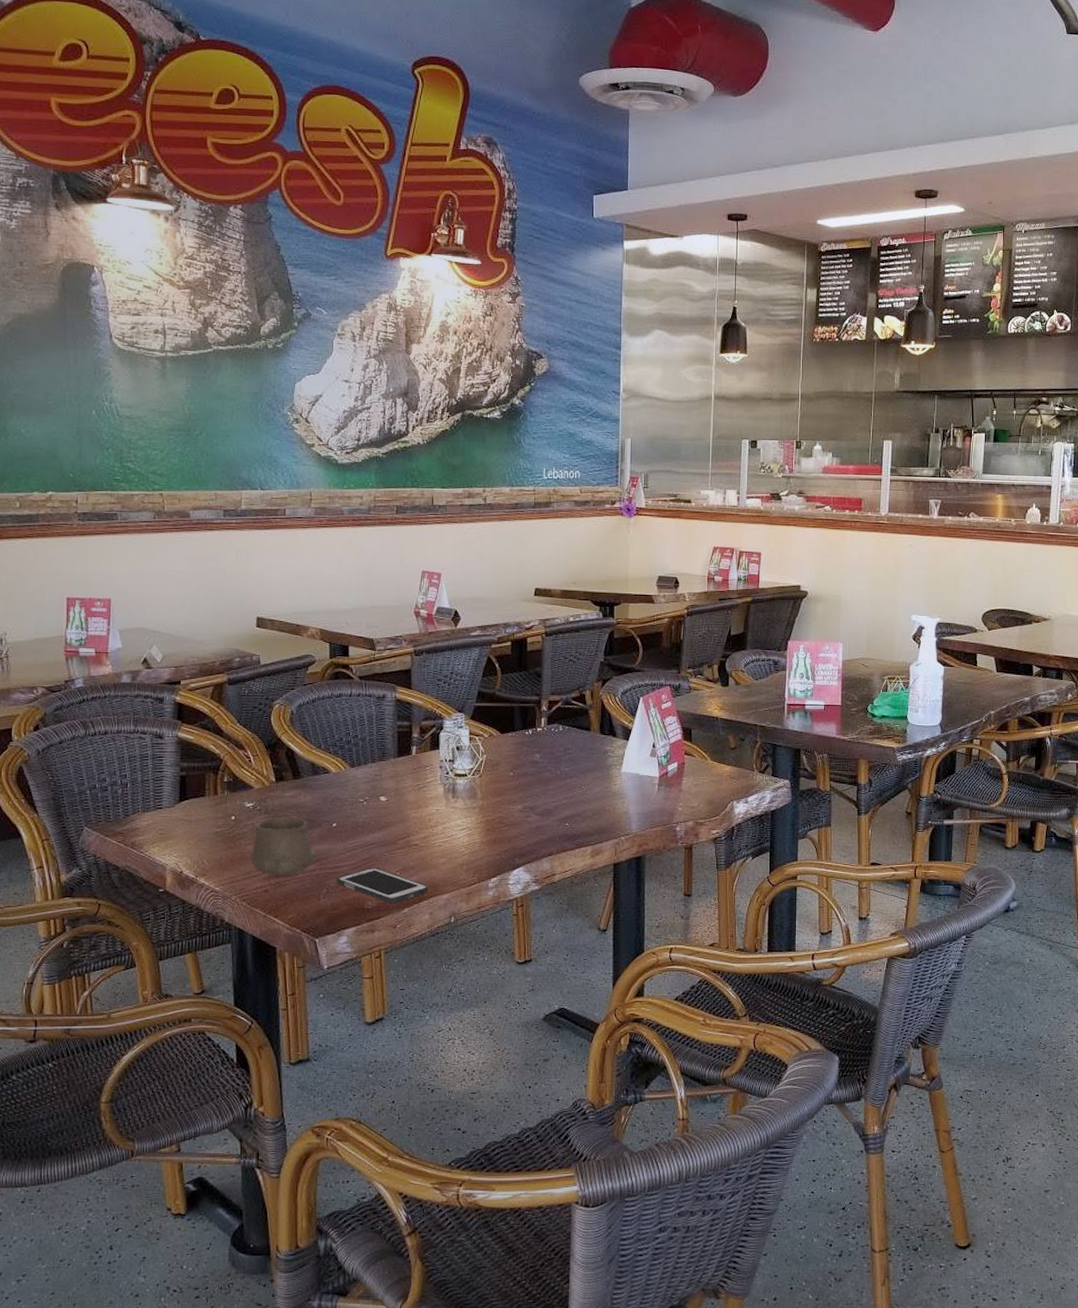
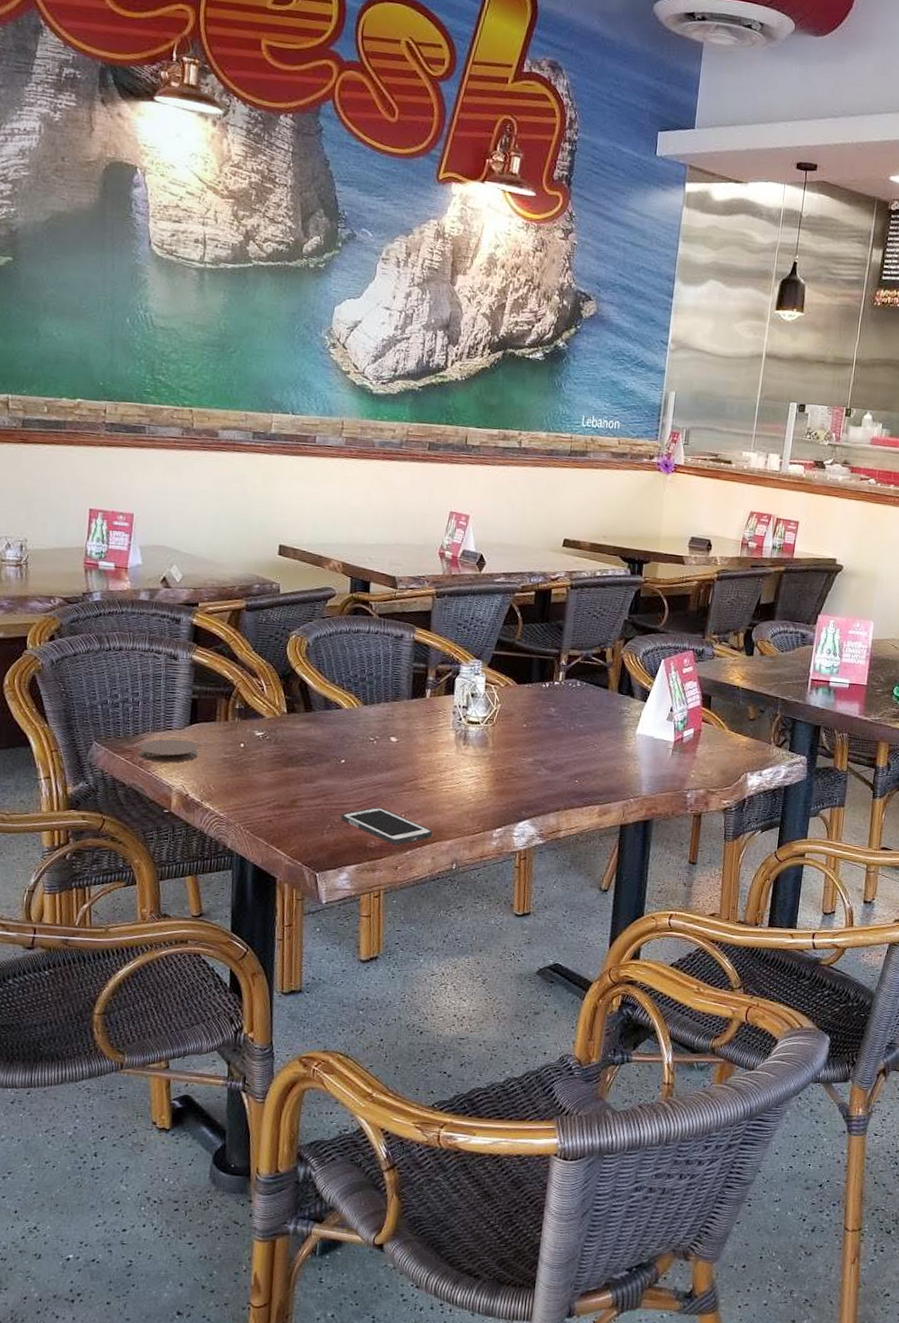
coaster: none [130,818,190,841] -> present [139,739,199,763]
cup: present [251,816,316,875] -> none [257,748,322,808]

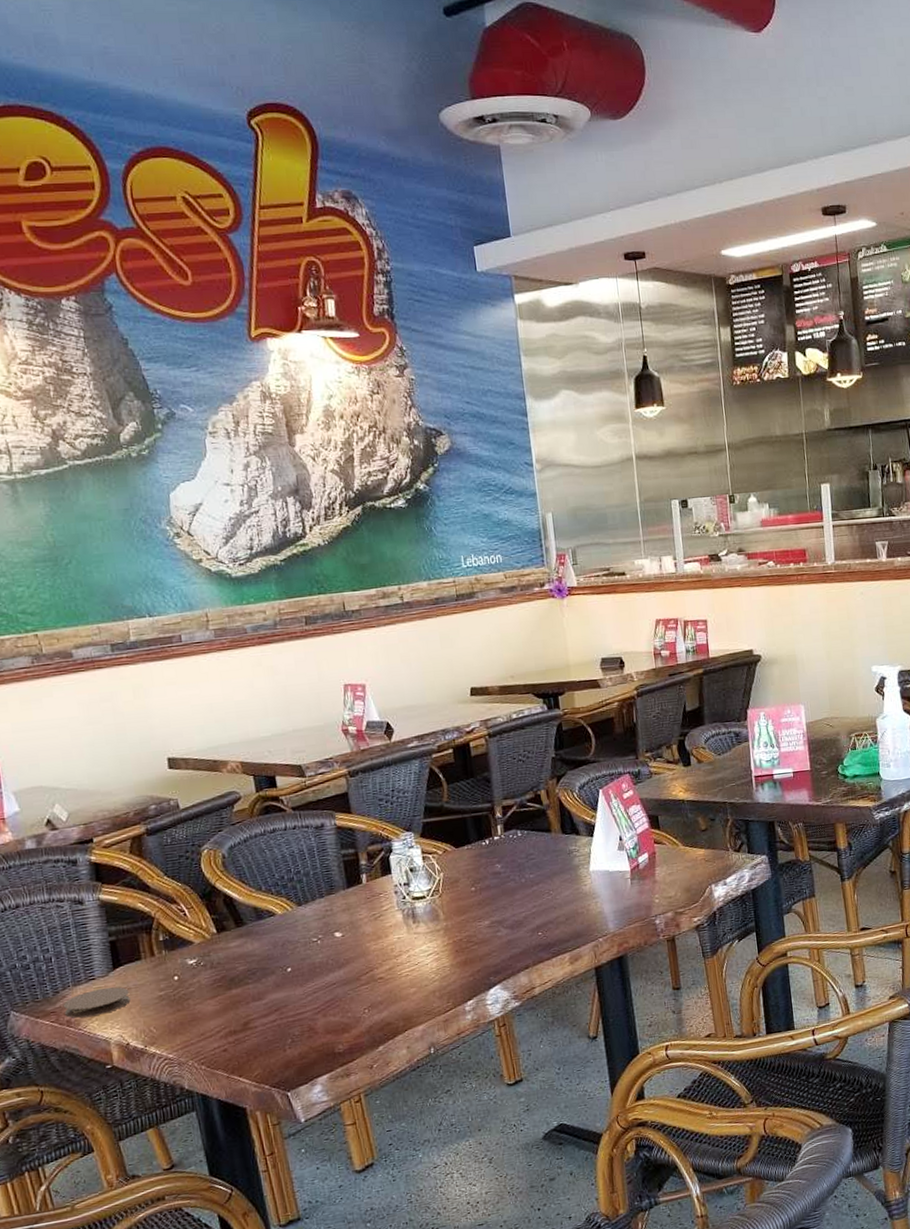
cell phone: present [341,806,433,845] -> none [301,1008,402,1044]

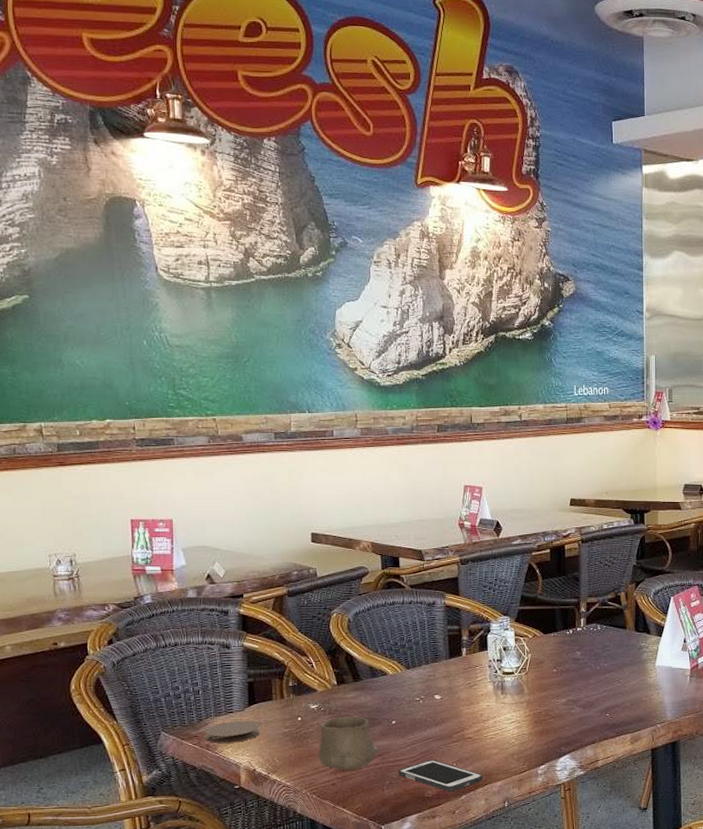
cup: none [202,967,274,1033] -> present [318,716,378,770]
cell phone: none [301,1008,402,1044] -> present [399,759,483,792]

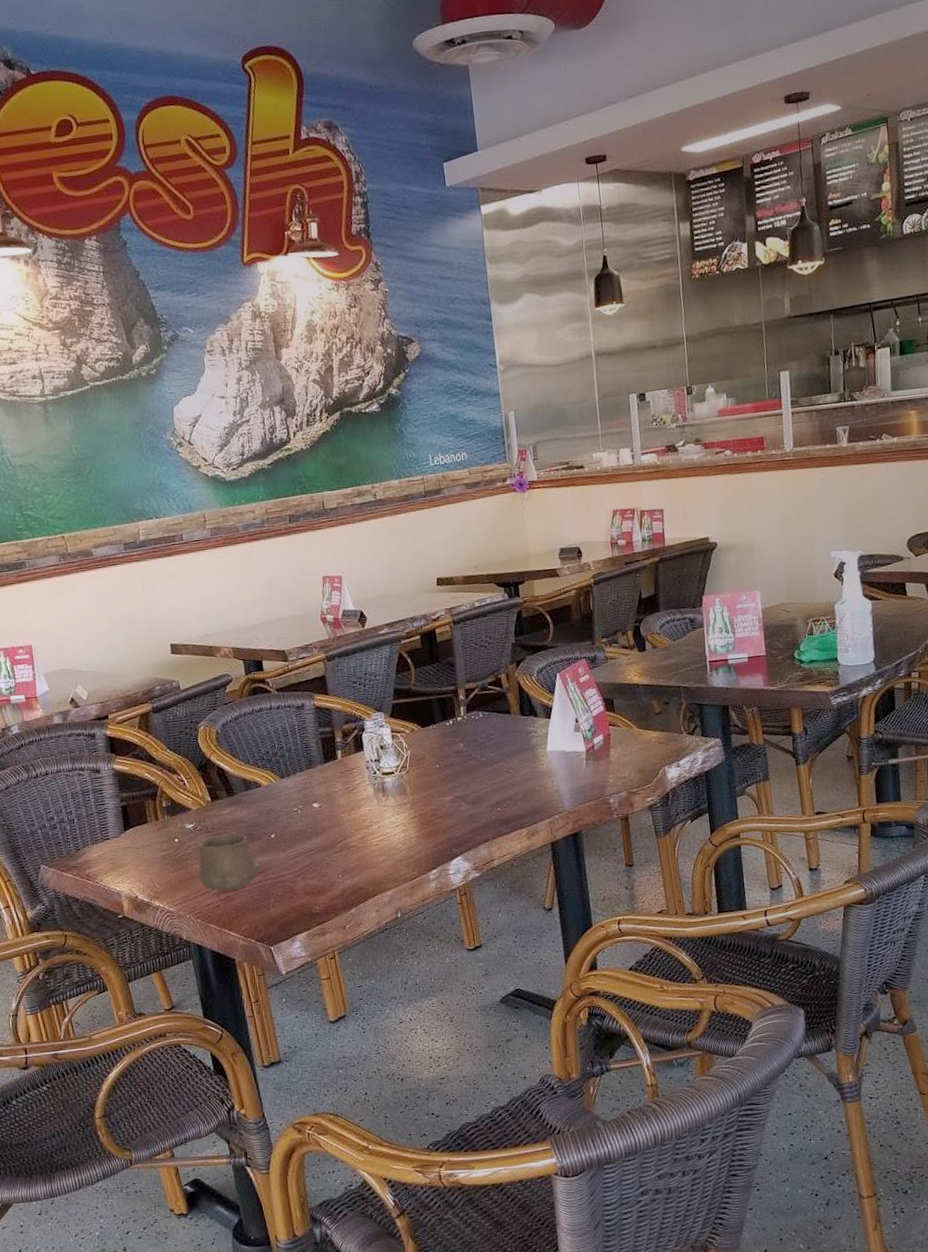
coaster: present [204,721,260,743] -> none [83,846,138,873]
cell phone: present [399,759,483,792] -> none [283,872,372,906]

